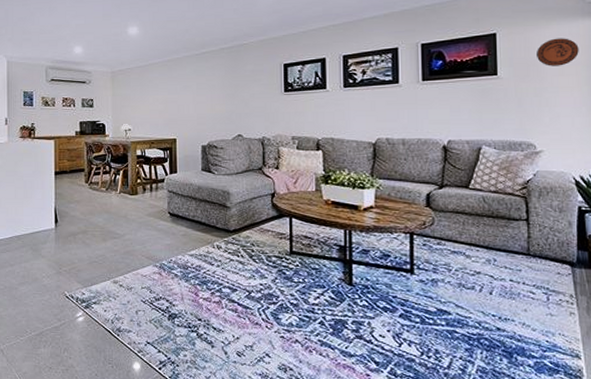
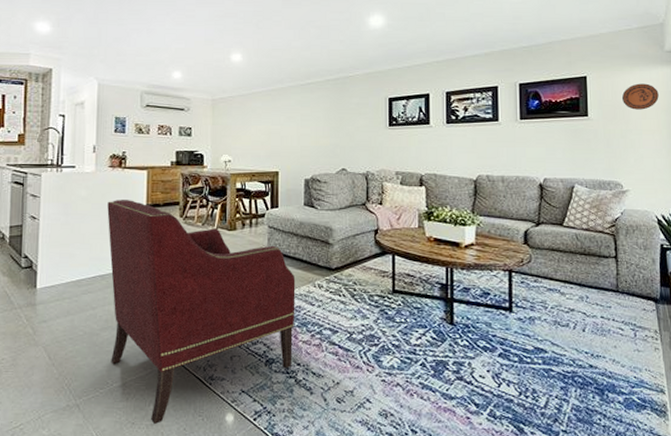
armchair: none [20,167,196,370] -> present [107,200,296,425]

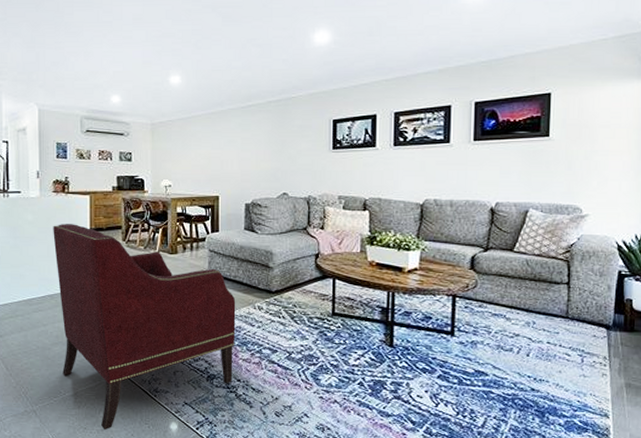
decorative plate: present [621,83,659,110] -> none [589,100,632,129]

